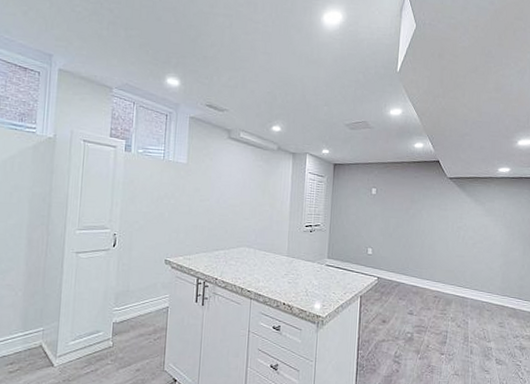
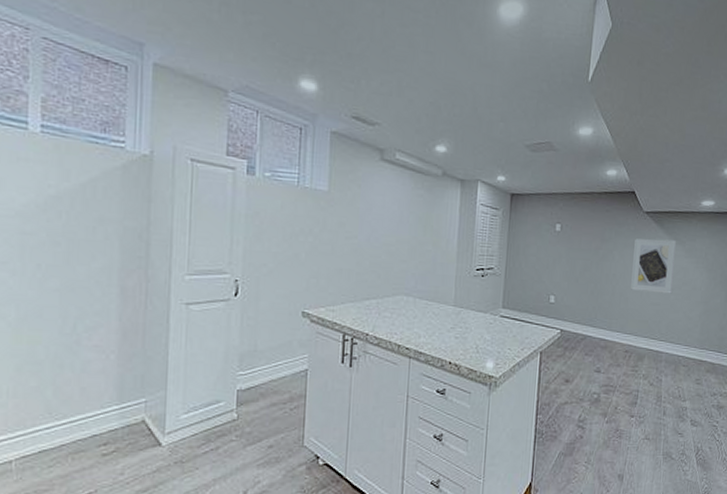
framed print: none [438,200,477,248] -> present [631,238,676,294]

